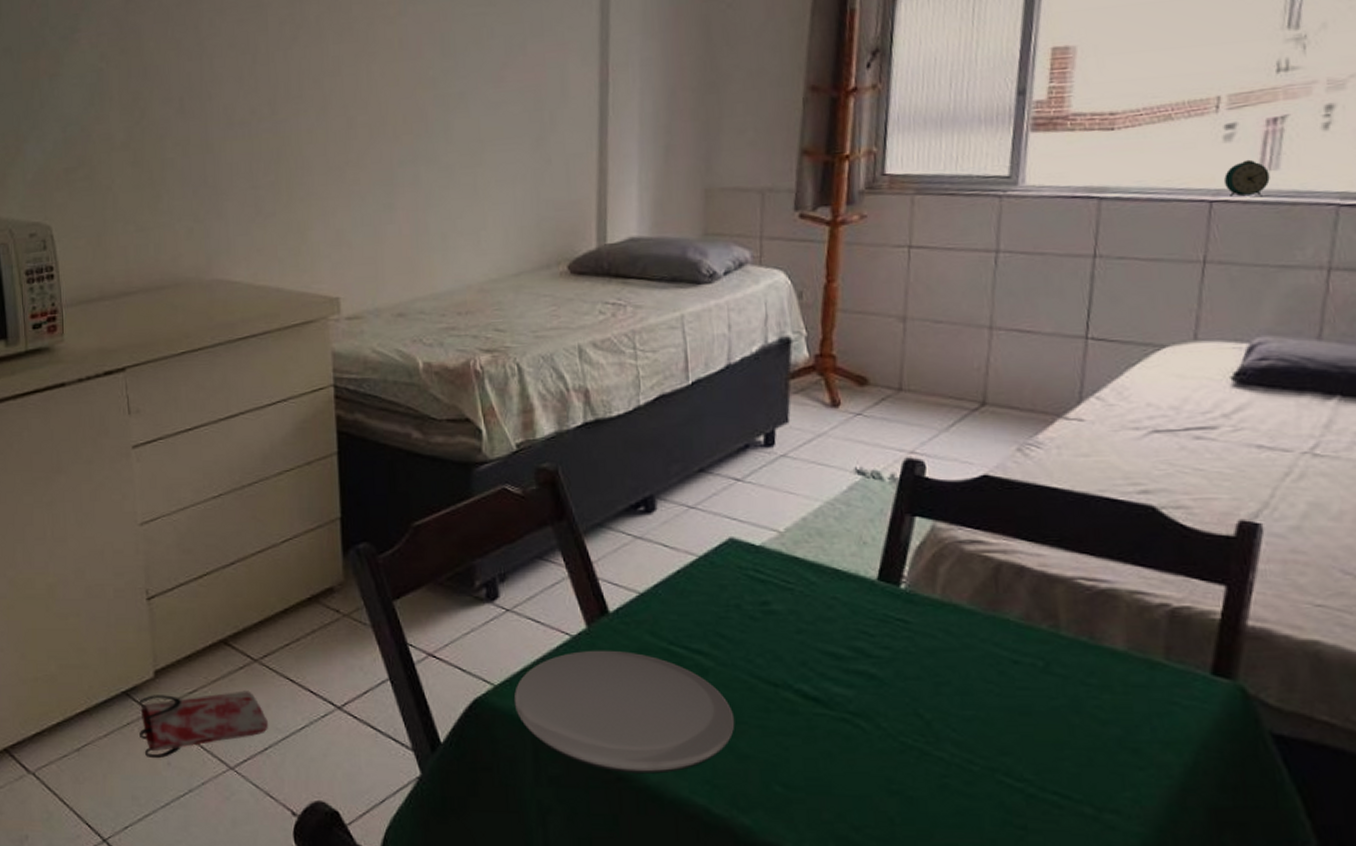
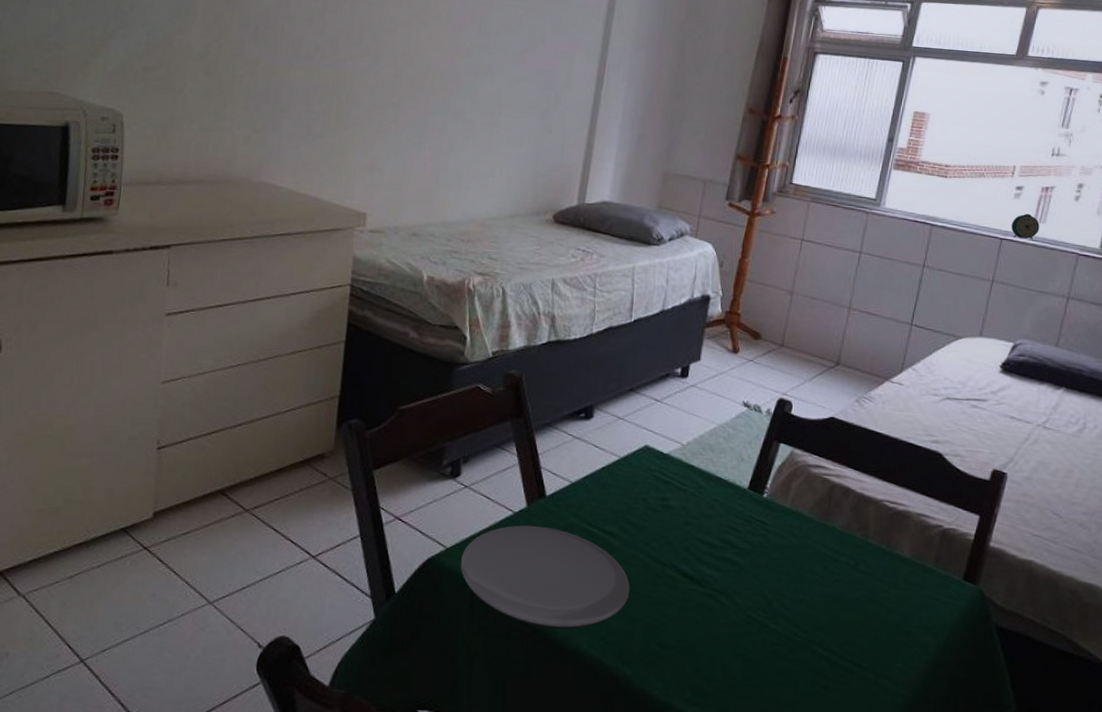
bag: present [139,690,269,759] -> none [131,533,250,591]

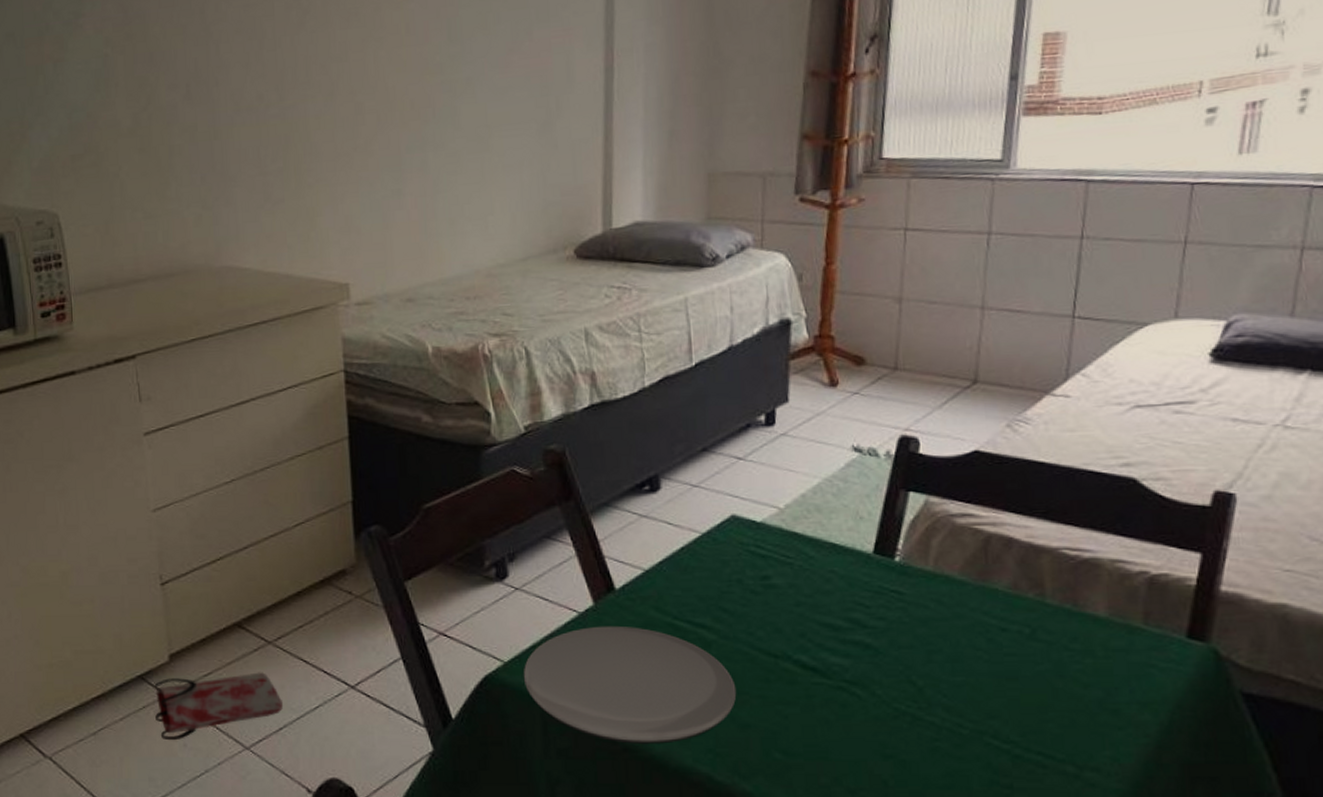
bag: none [131,533,250,591] -> present [154,672,284,741]
alarm clock: present [1012,213,1040,240] -> none [1205,142,1249,179]

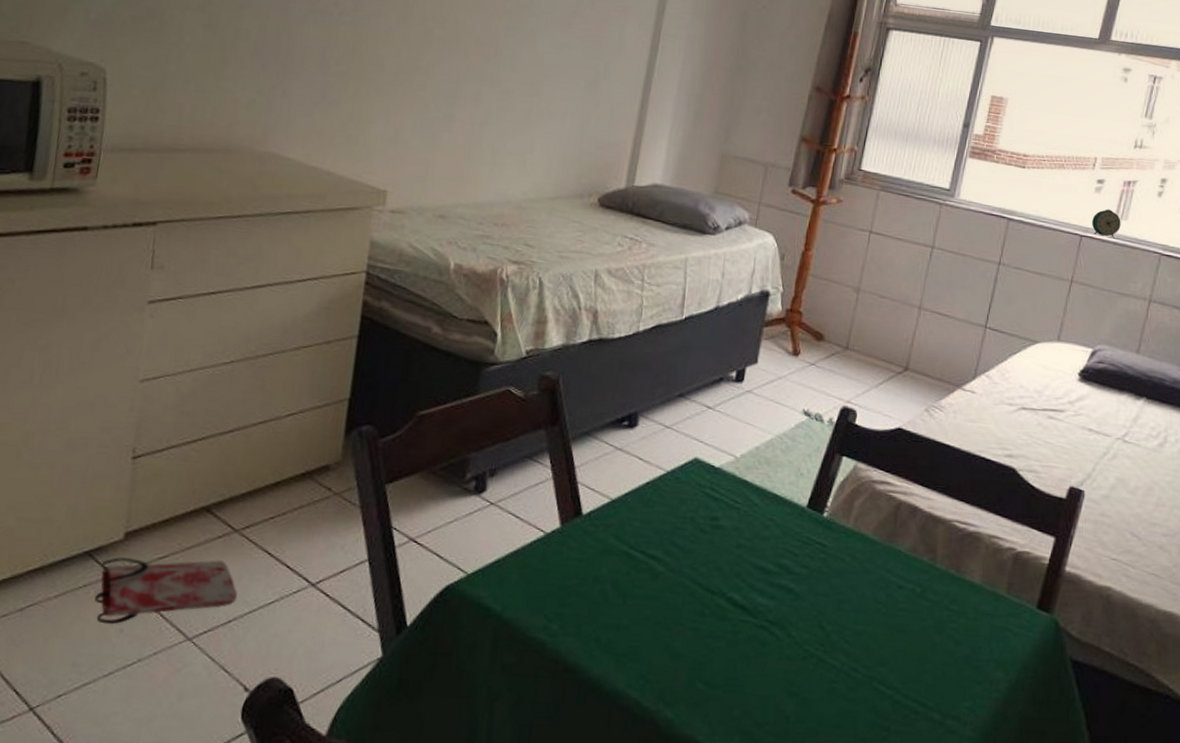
plate: present [523,625,737,744] -> none [482,548,674,667]
alarm clock: none [1205,142,1249,179] -> present [1092,209,1121,238]

